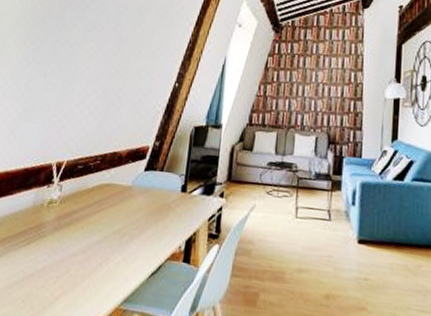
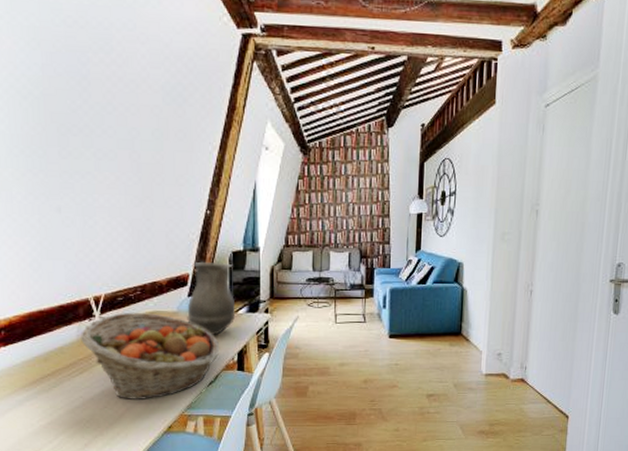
fruit basket: none [35,182,168,284] -> present [81,313,219,401]
vase: none [139,135,193,217] -> present [187,262,236,335]

